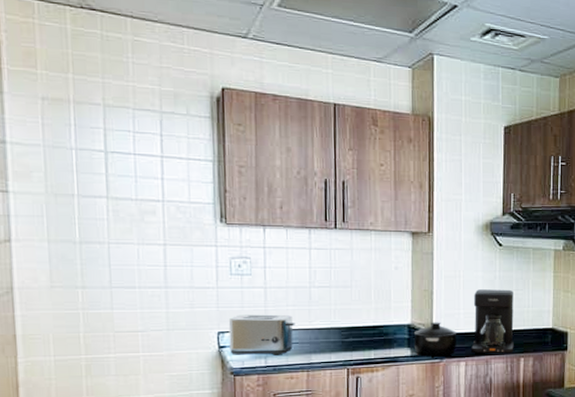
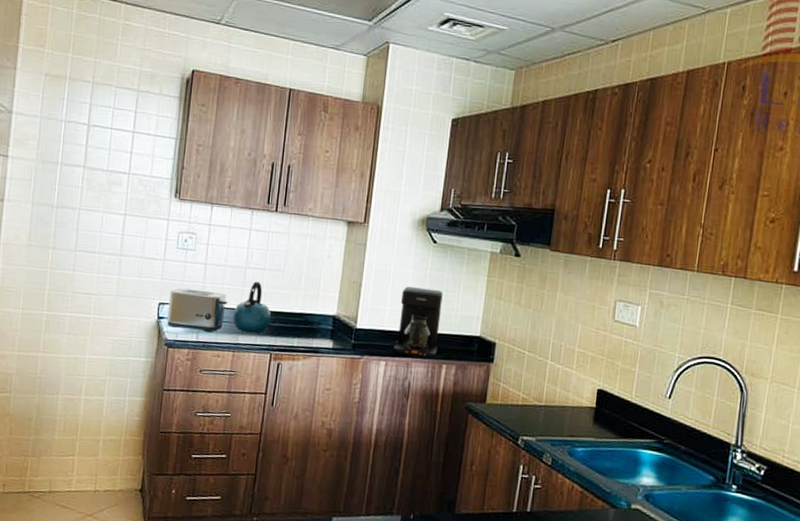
kettle: none [302,300,344,351] -> present [232,282,272,333]
saucepan: present [413,322,457,357] -> none [336,316,381,354]

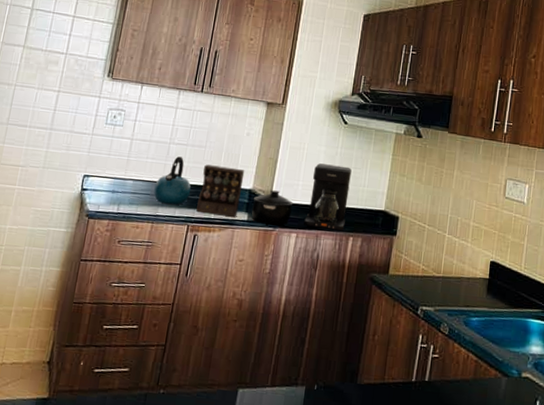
toaster: present [167,288,228,332] -> none [89,161,151,204]
spice rack: none [278,290,328,345] -> present [196,164,245,217]
saucepan: none [336,316,381,354] -> present [251,190,294,226]

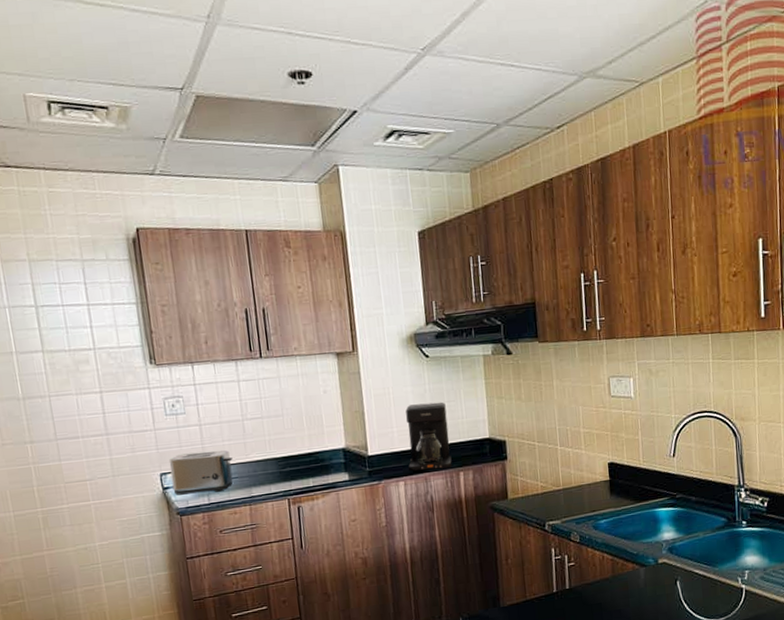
toaster: none [89,161,151,204] -> present [169,450,233,495]
kettle: present [153,156,192,205] -> none [240,431,282,484]
spice rack: present [196,164,245,217] -> none [287,429,337,483]
saucepan: present [251,190,294,226] -> none [350,443,394,480]

